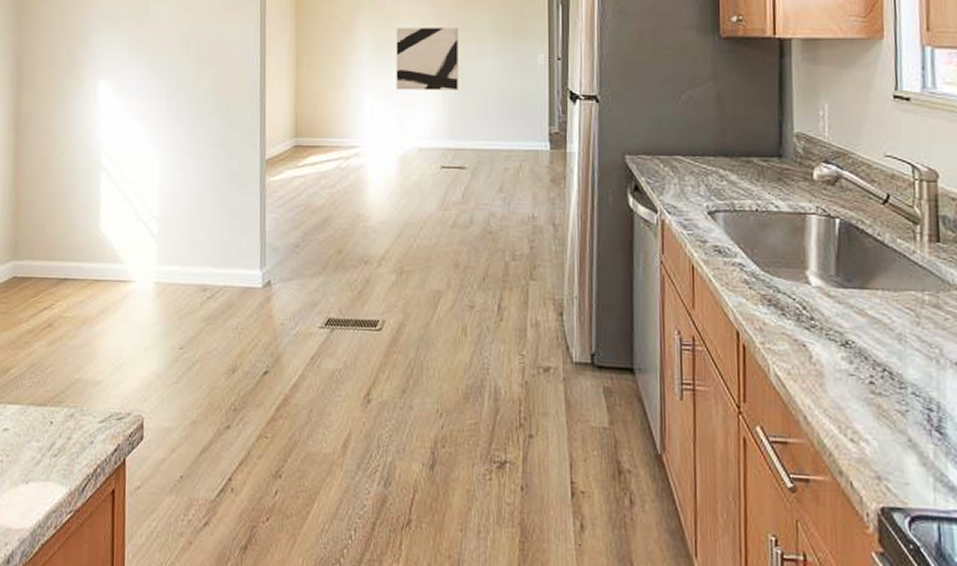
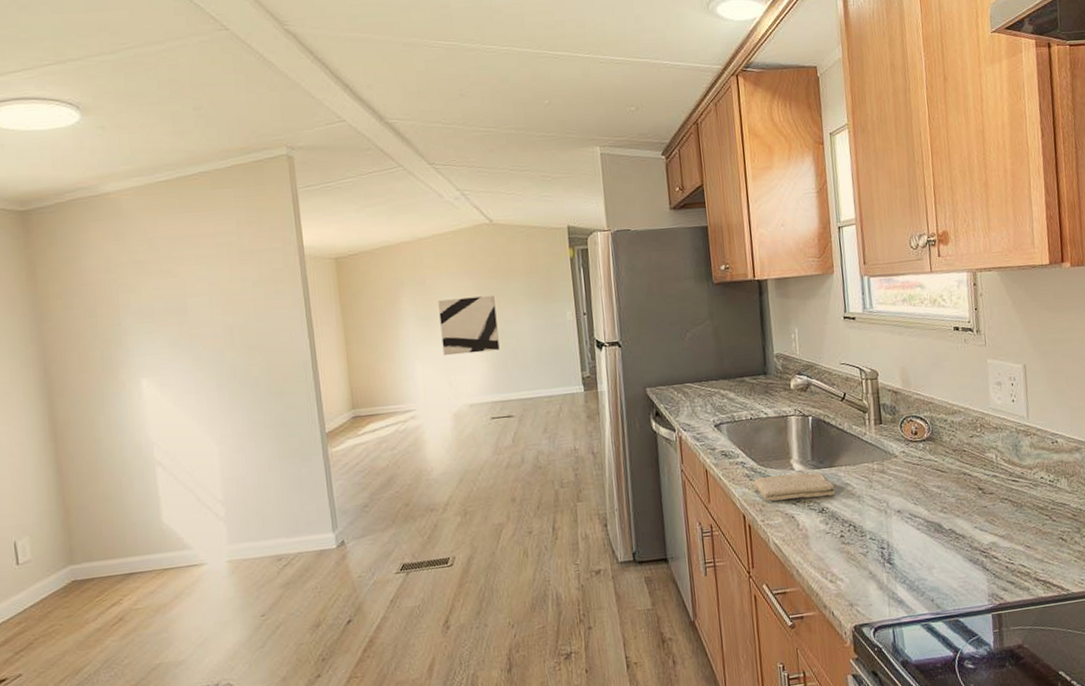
washcloth: none [753,286,867,327] -> present [753,472,836,502]

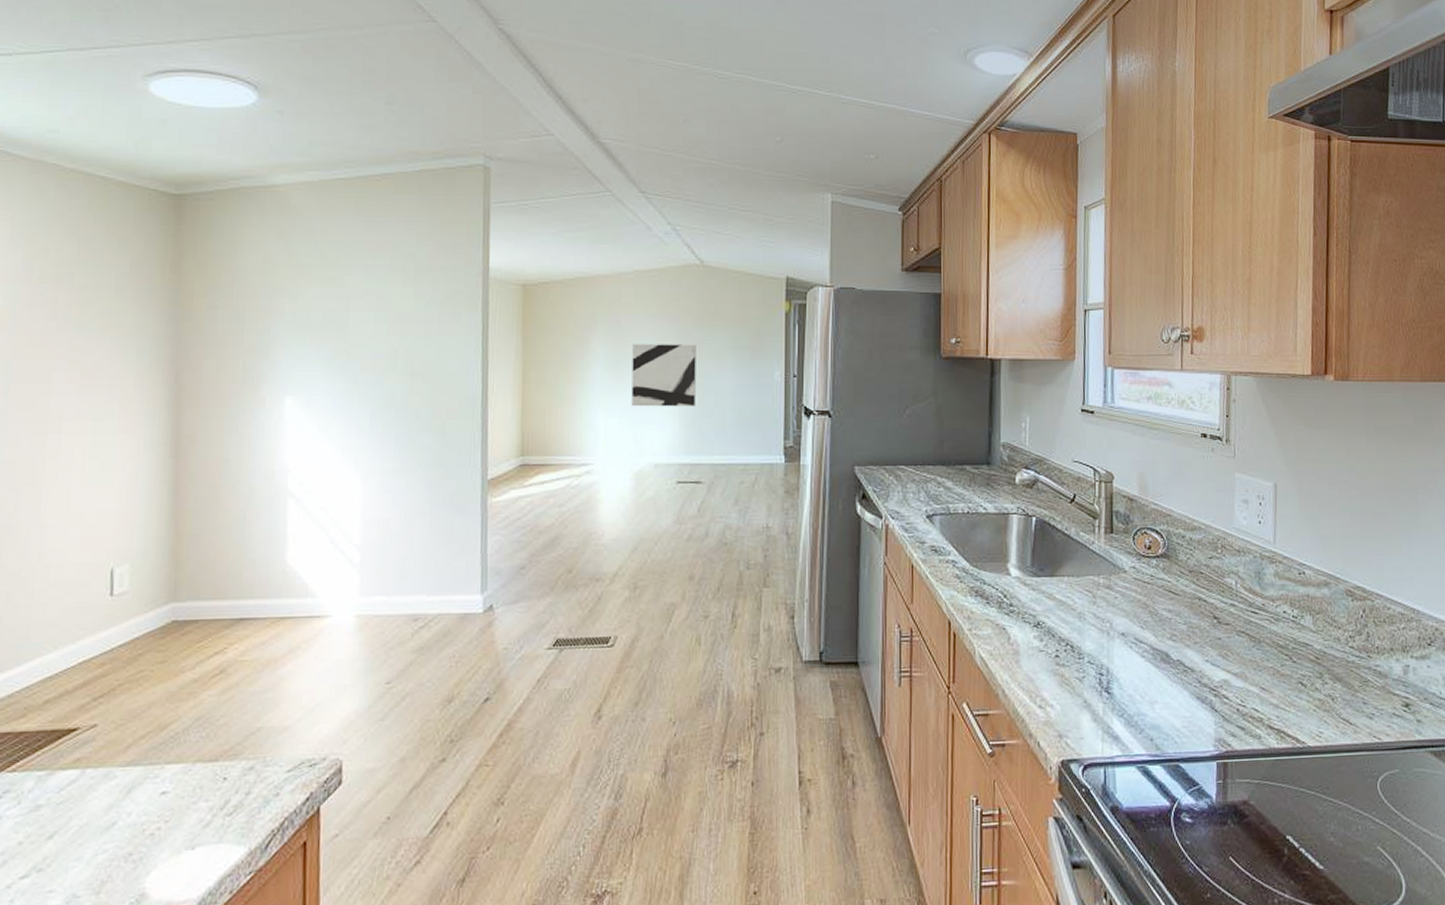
washcloth: present [753,472,836,502] -> none [963,578,1055,610]

